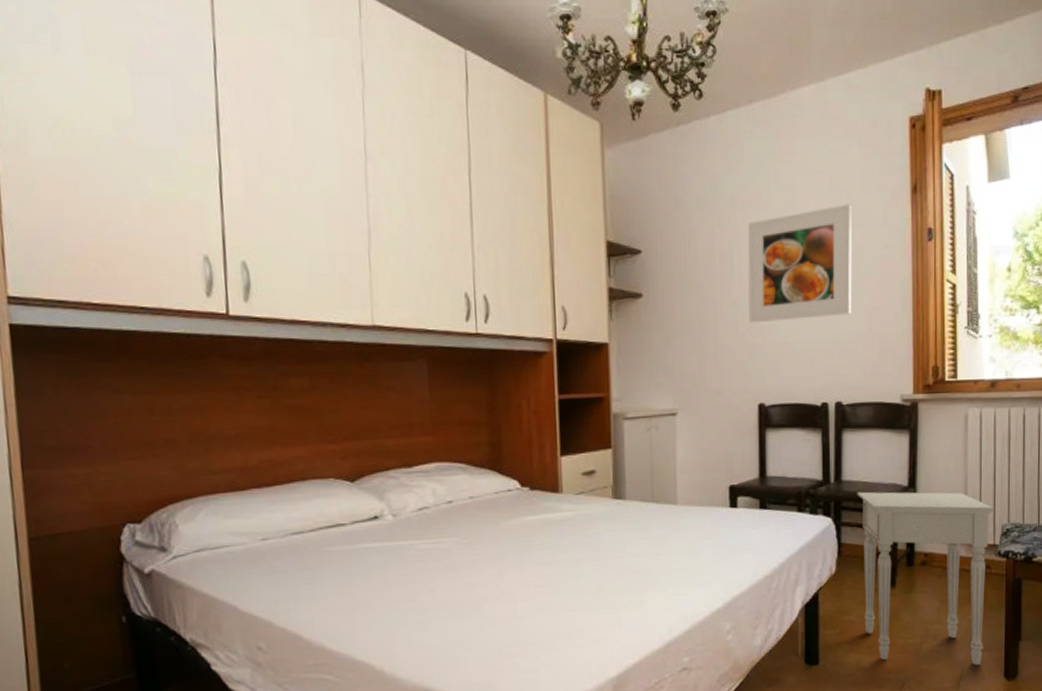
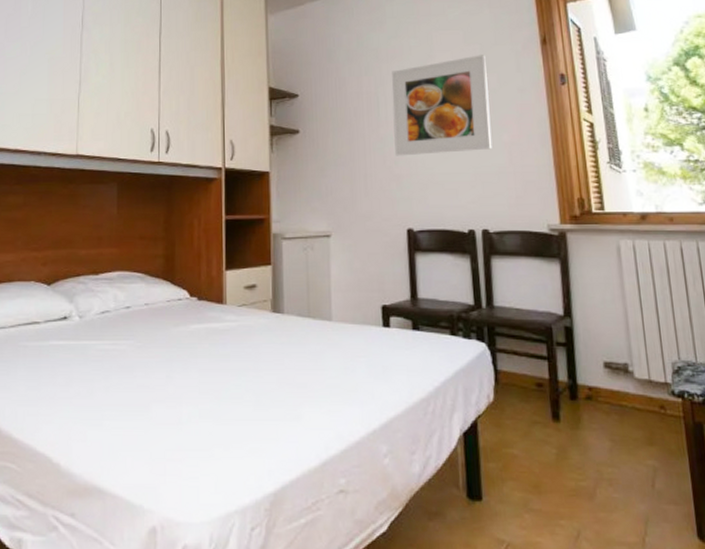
nightstand: present [857,491,995,666] -> none [510,318,669,520]

